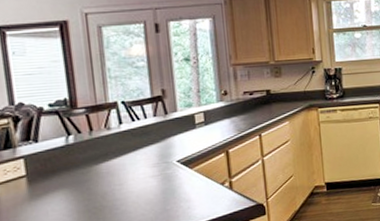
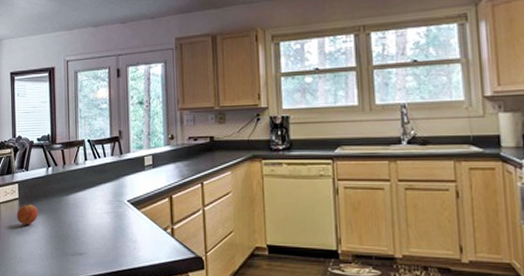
fruit: none [24,179,58,205] -> present [16,203,38,225]

